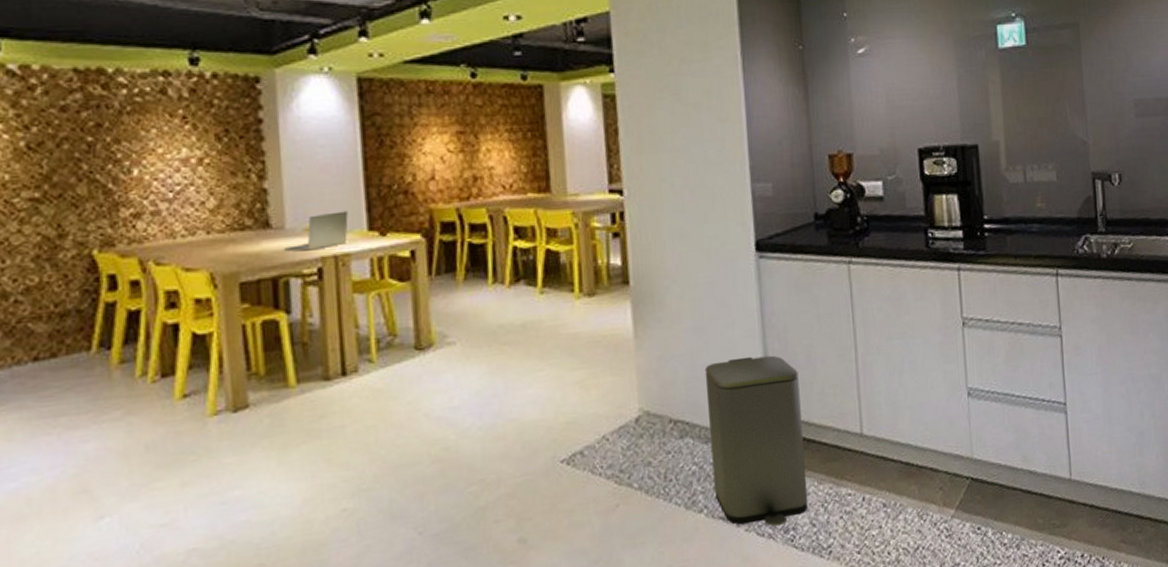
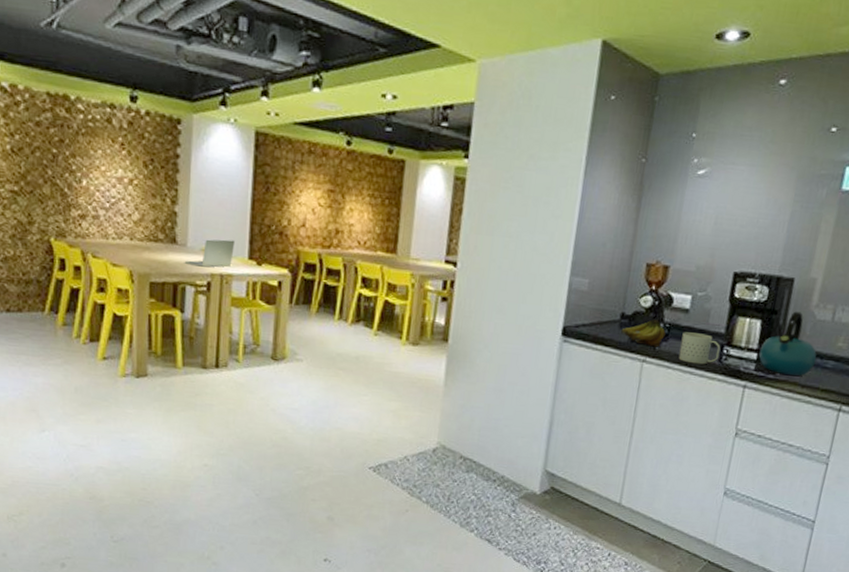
pedal bin: present [704,355,808,526] -> none [486,419,576,557]
fruit: none [818,214,865,245] -> present [621,319,666,347]
mug: none [882,220,926,256] -> present [678,332,721,365]
kettle: none [963,178,1021,249] -> present [759,311,817,377]

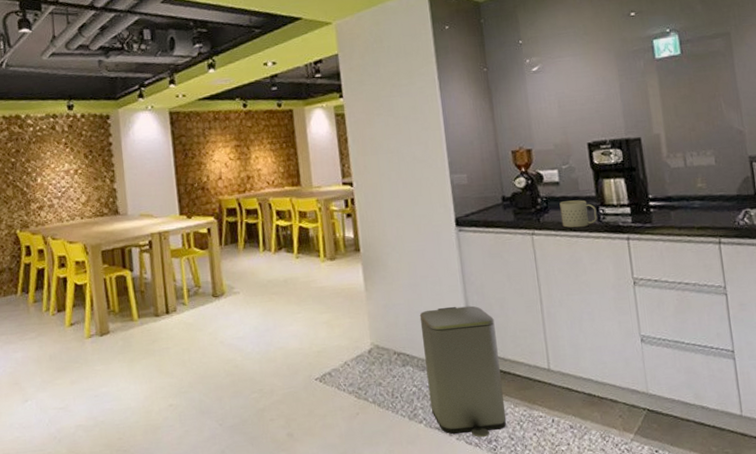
laptop: present [184,239,235,267] -> none [127,202,167,230]
pedal bin: none [486,419,576,557] -> present [419,305,507,437]
fruit: present [621,319,666,347] -> none [506,196,545,221]
kettle: present [759,311,817,377] -> none [630,164,684,222]

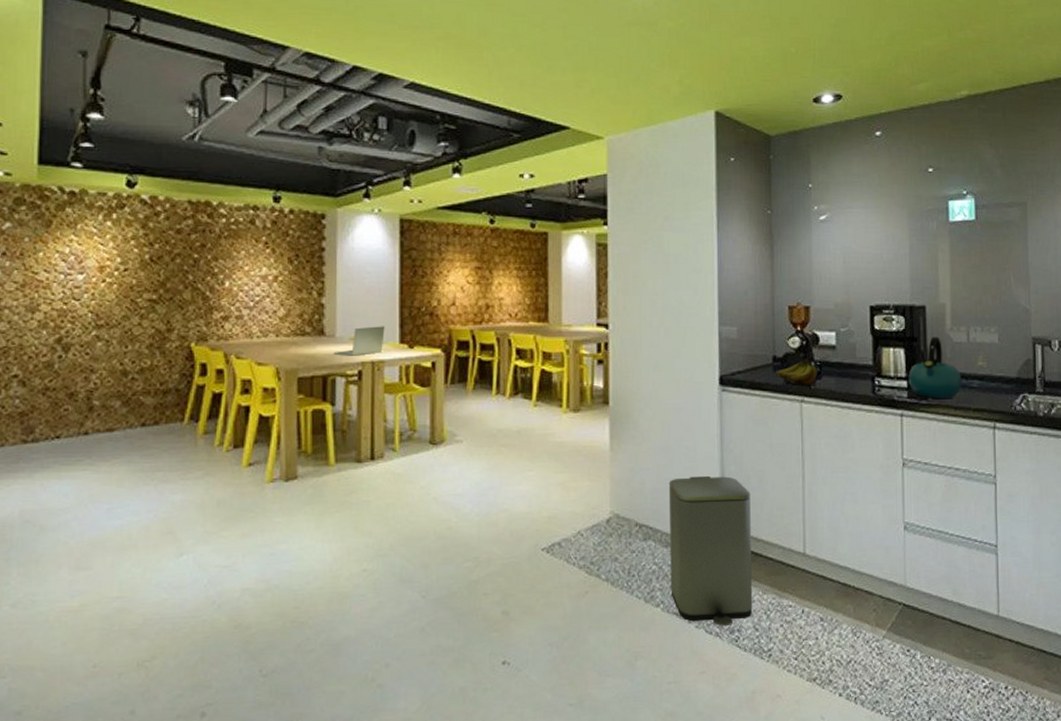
laptop: none [127,202,167,230] -> present [333,326,385,356]
fruit: none [506,196,545,221] -> present [776,359,818,386]
mug: present [559,200,598,228] -> none [834,368,872,398]
kettle: none [630,164,684,222] -> present [908,336,962,400]

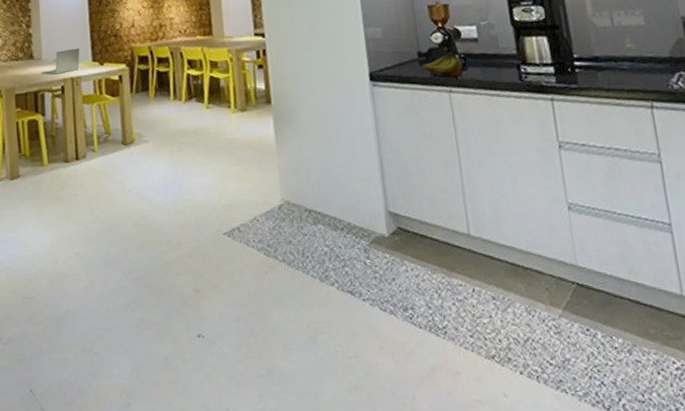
pedal bin: present [668,475,753,626] -> none [331,163,424,304]
kettle: present [908,336,962,400] -> none [554,23,612,83]

